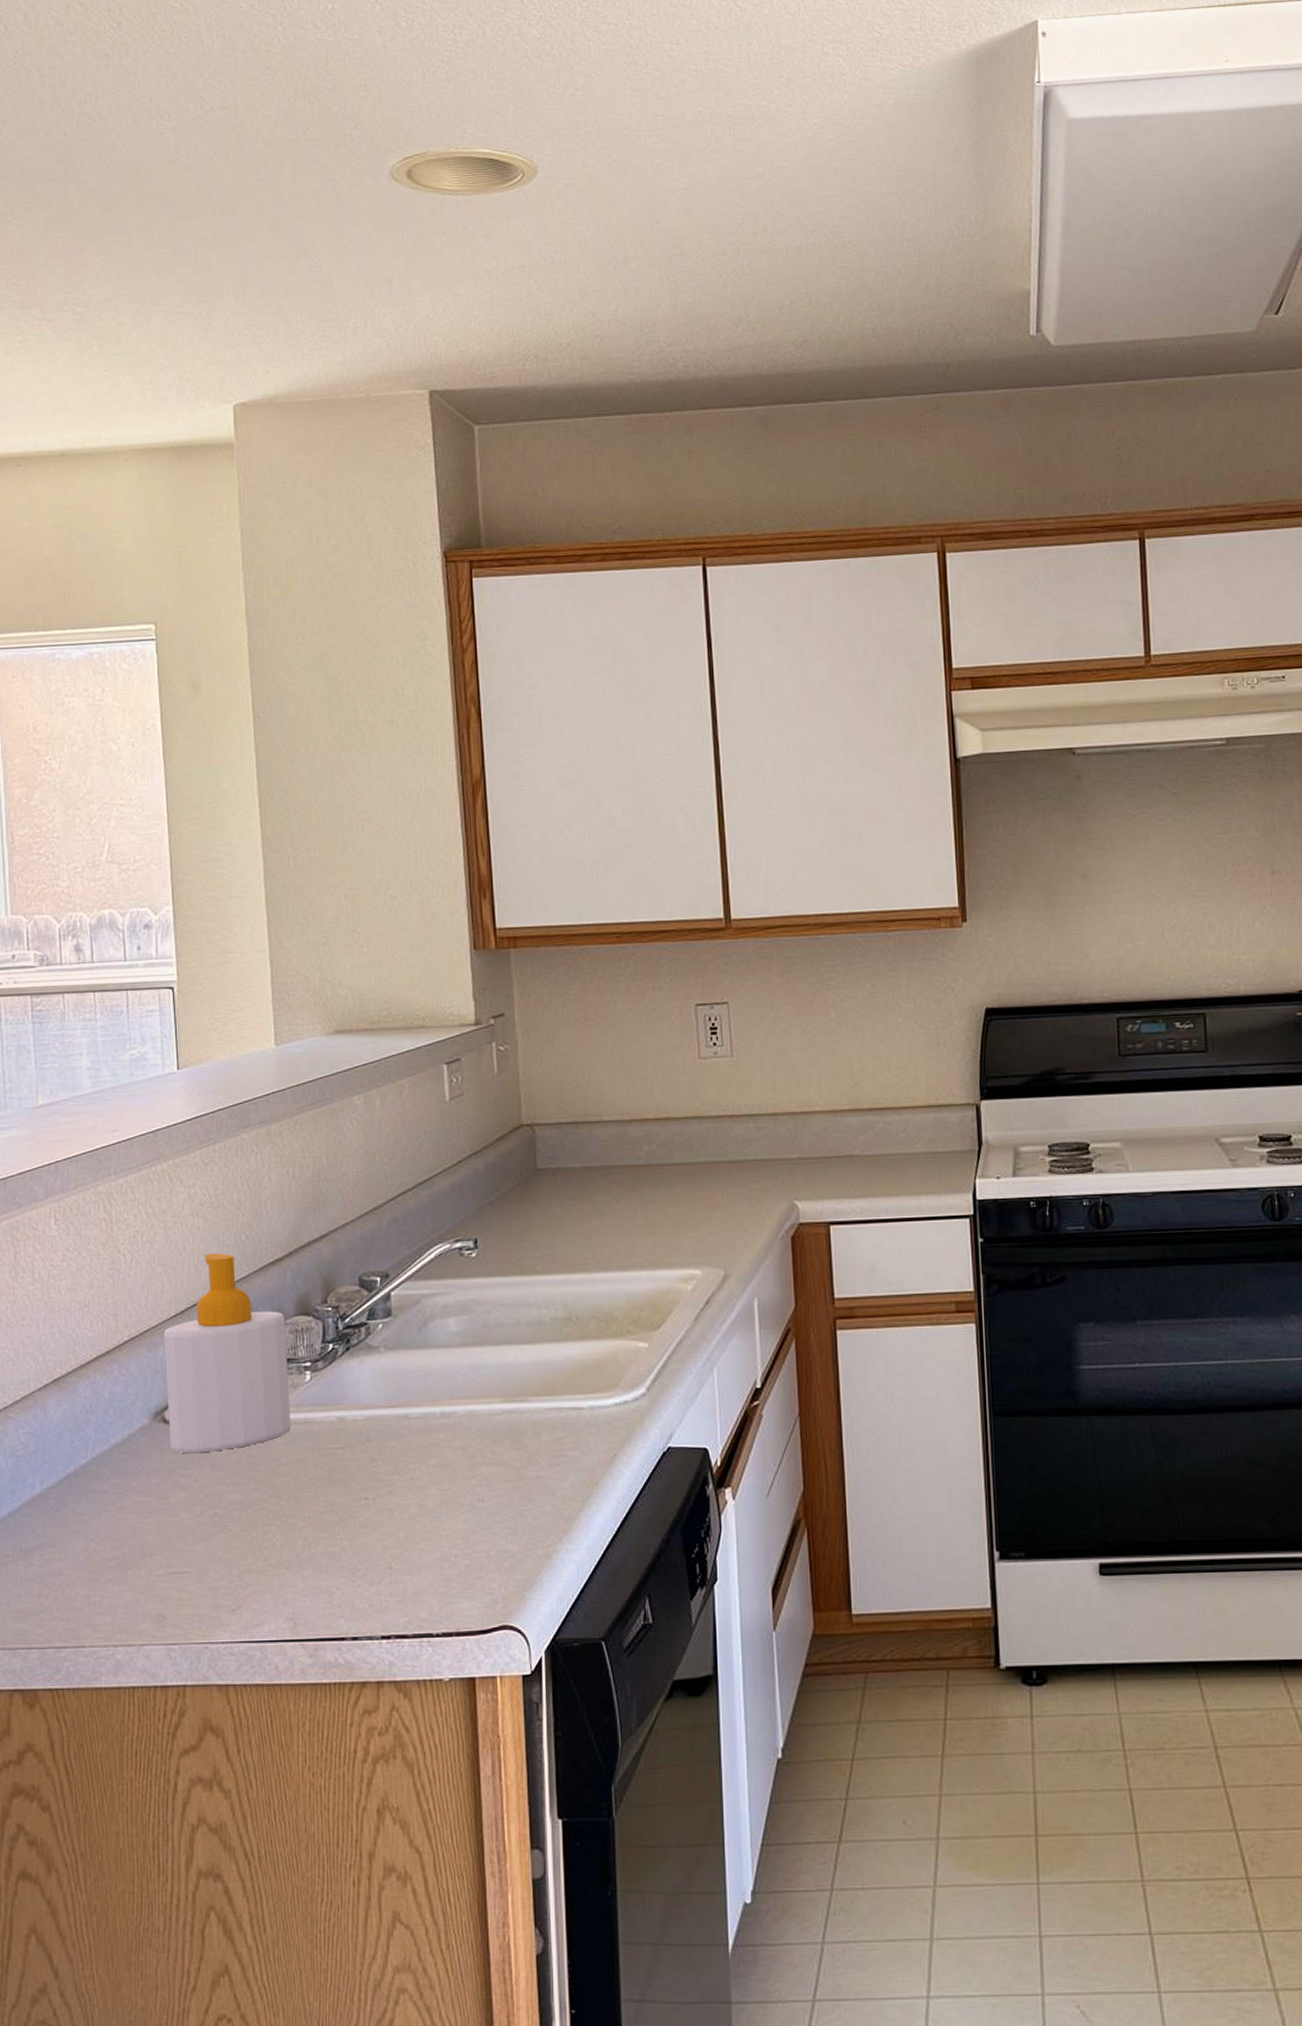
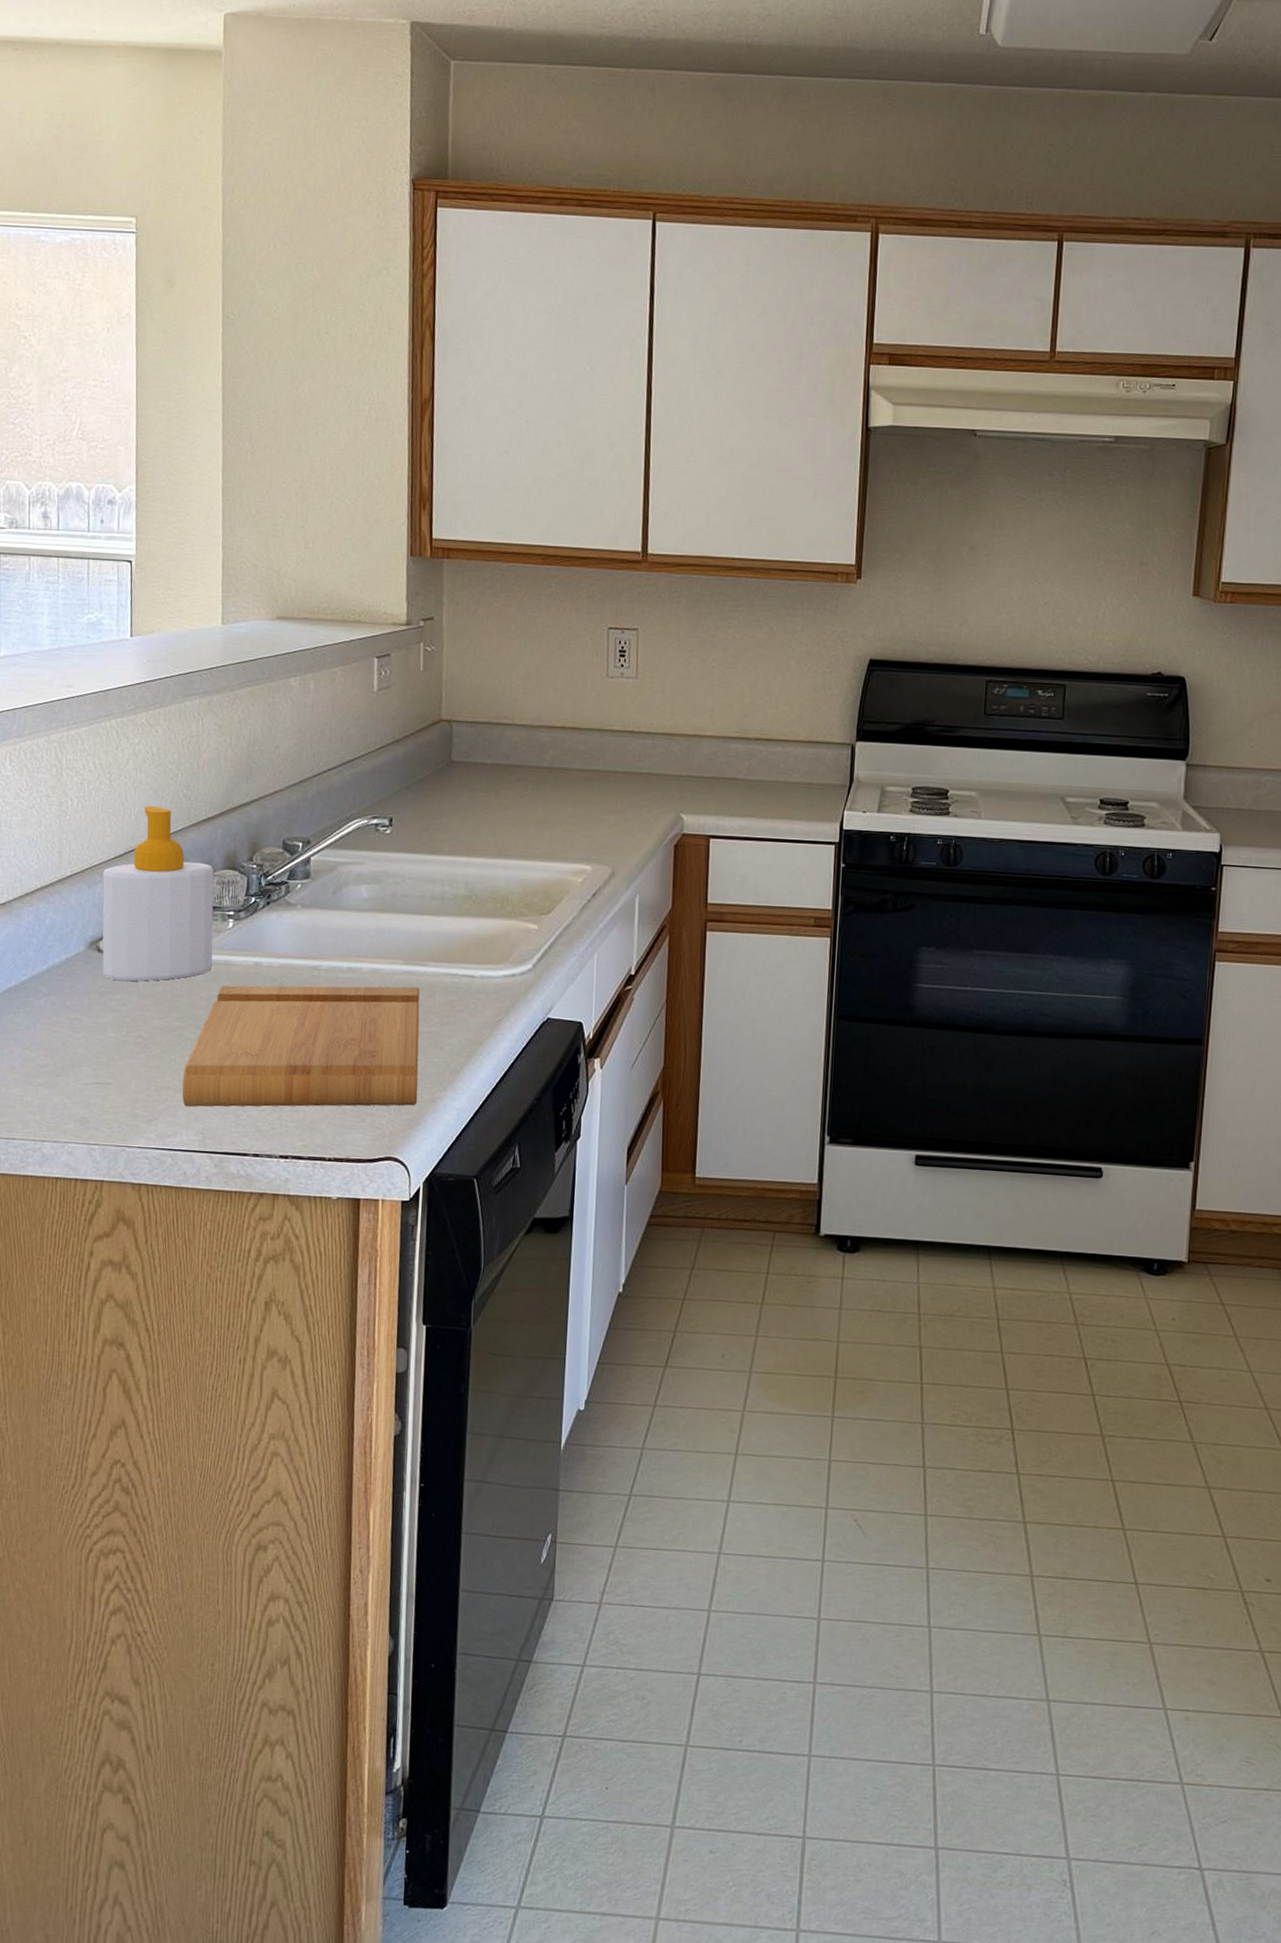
cutting board: none [267,1426,531,1591] -> present [182,985,420,1107]

